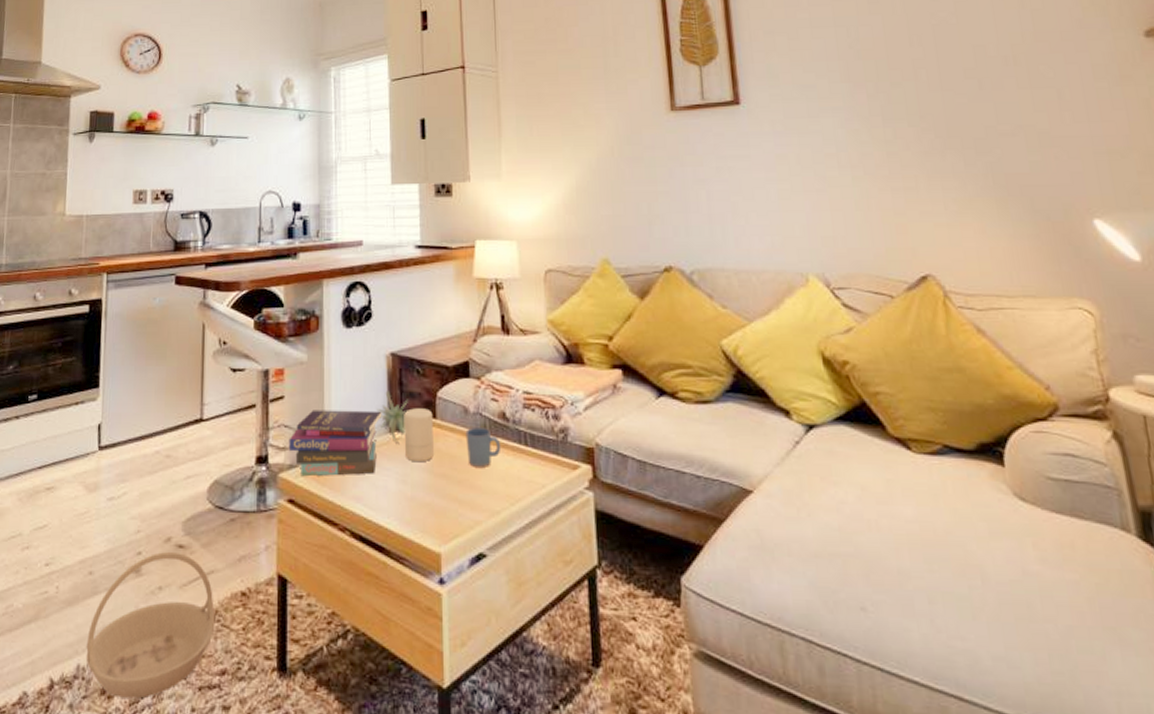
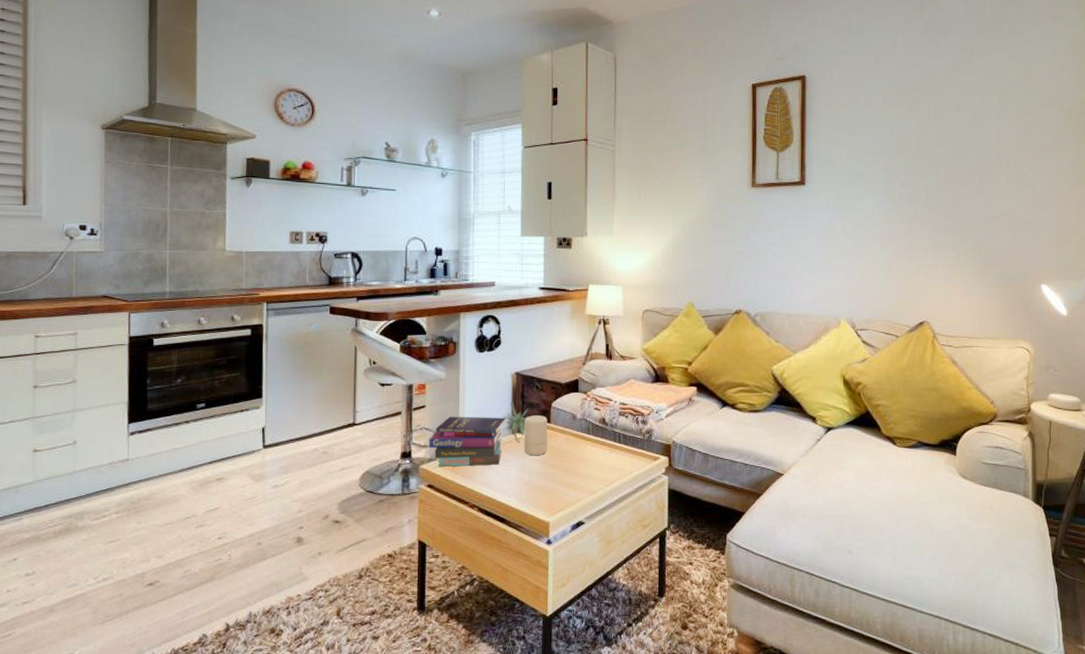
basket: present [86,551,216,699] -> none [256,525,367,635]
mug: present [465,426,502,467] -> none [573,429,601,459]

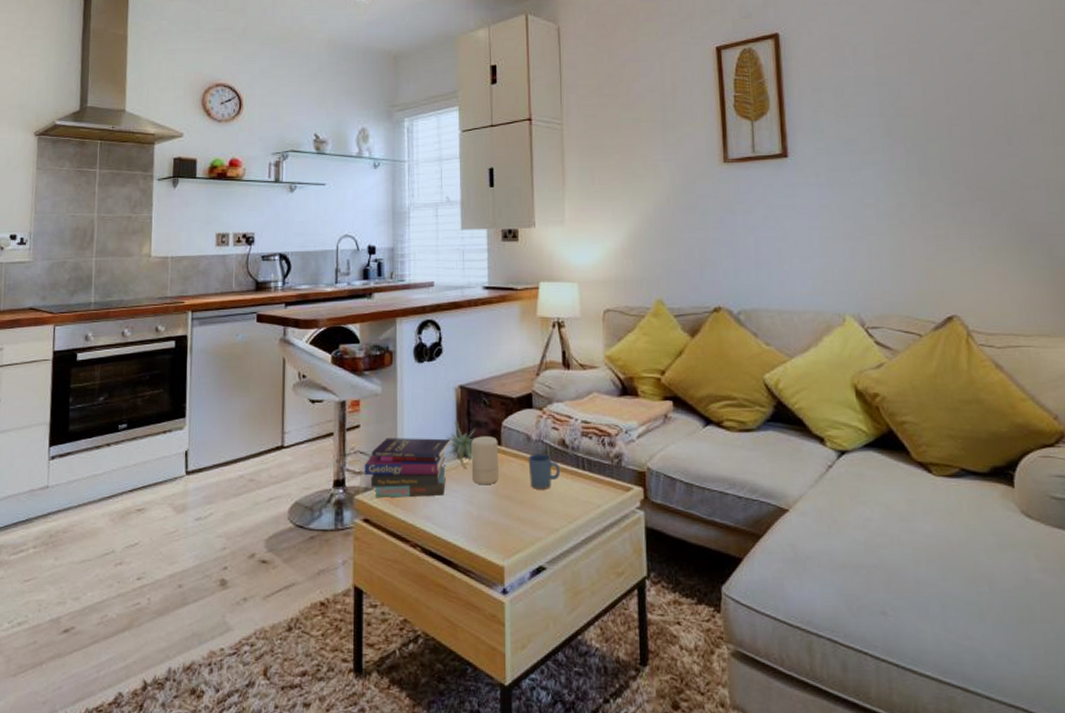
mug: none [573,429,601,459] -> present [528,452,561,489]

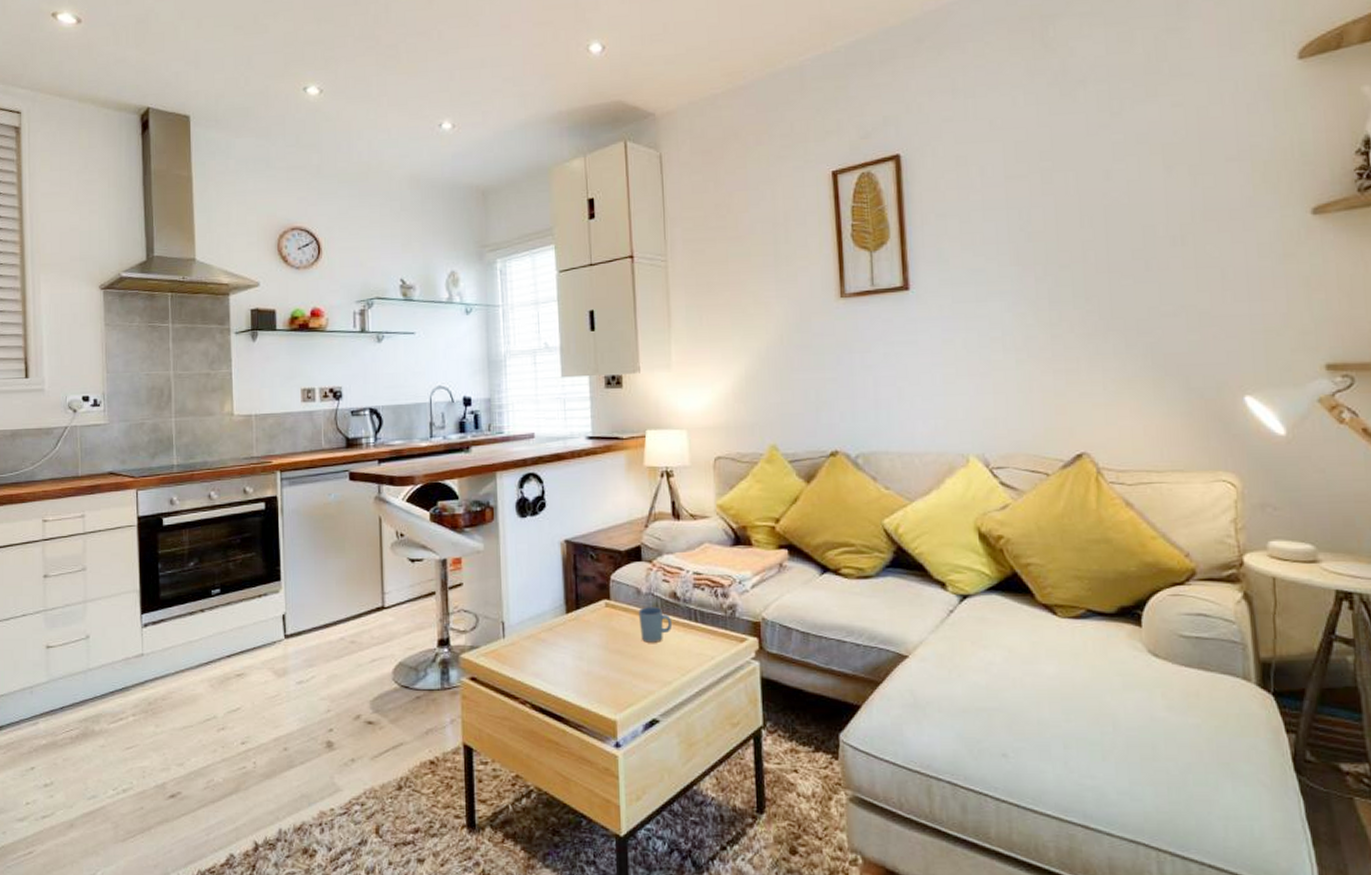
books: present [364,437,451,499] -> none [468,594,558,657]
plant: present [446,420,475,468] -> none [552,576,583,624]
candle: present [471,436,500,485] -> none [579,591,609,640]

